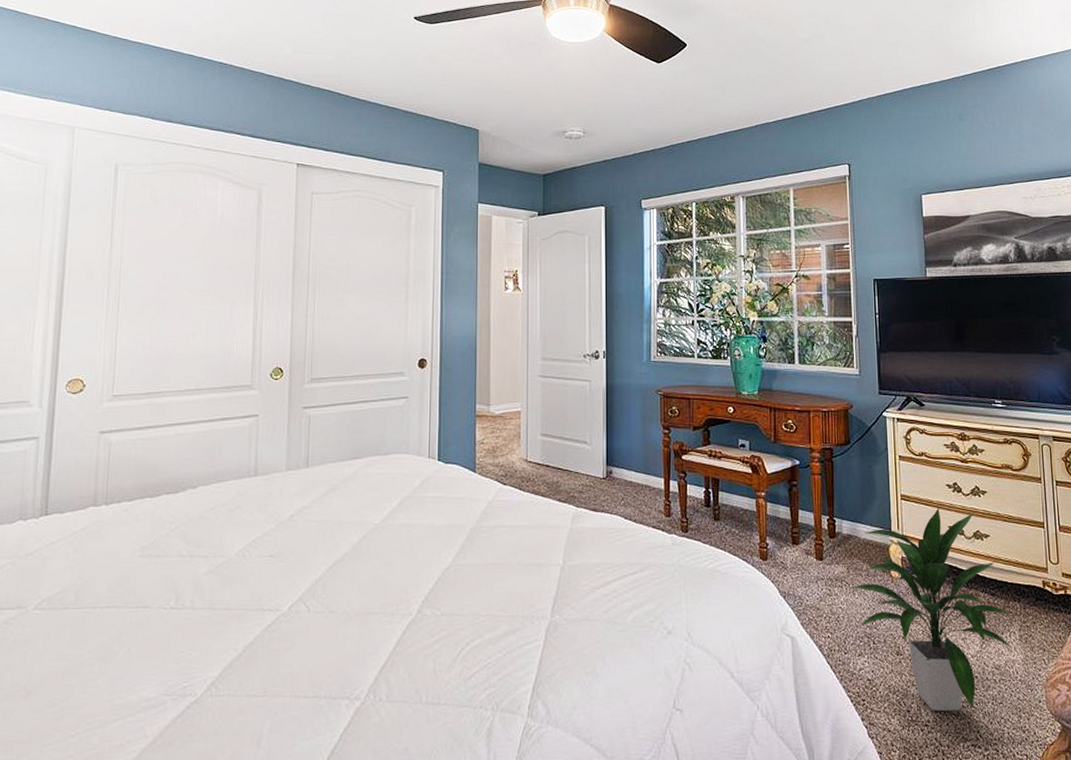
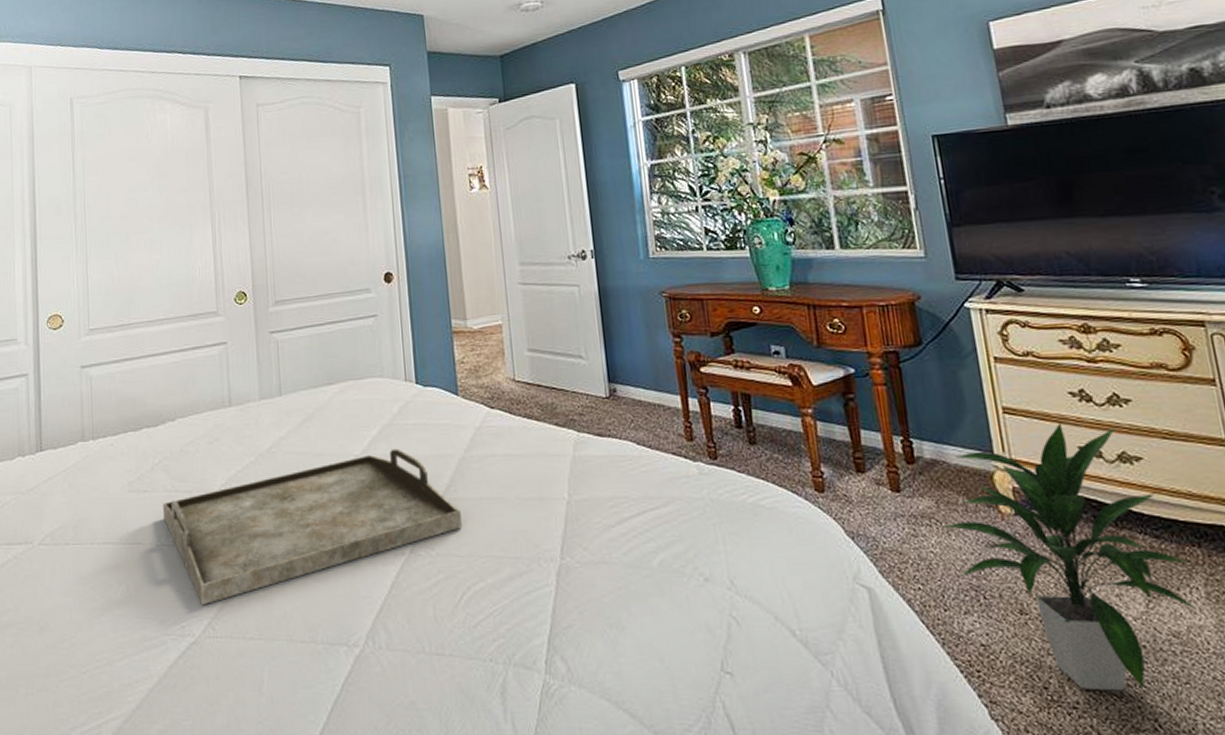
serving tray: none [175,519,467,666] -> present [163,448,462,606]

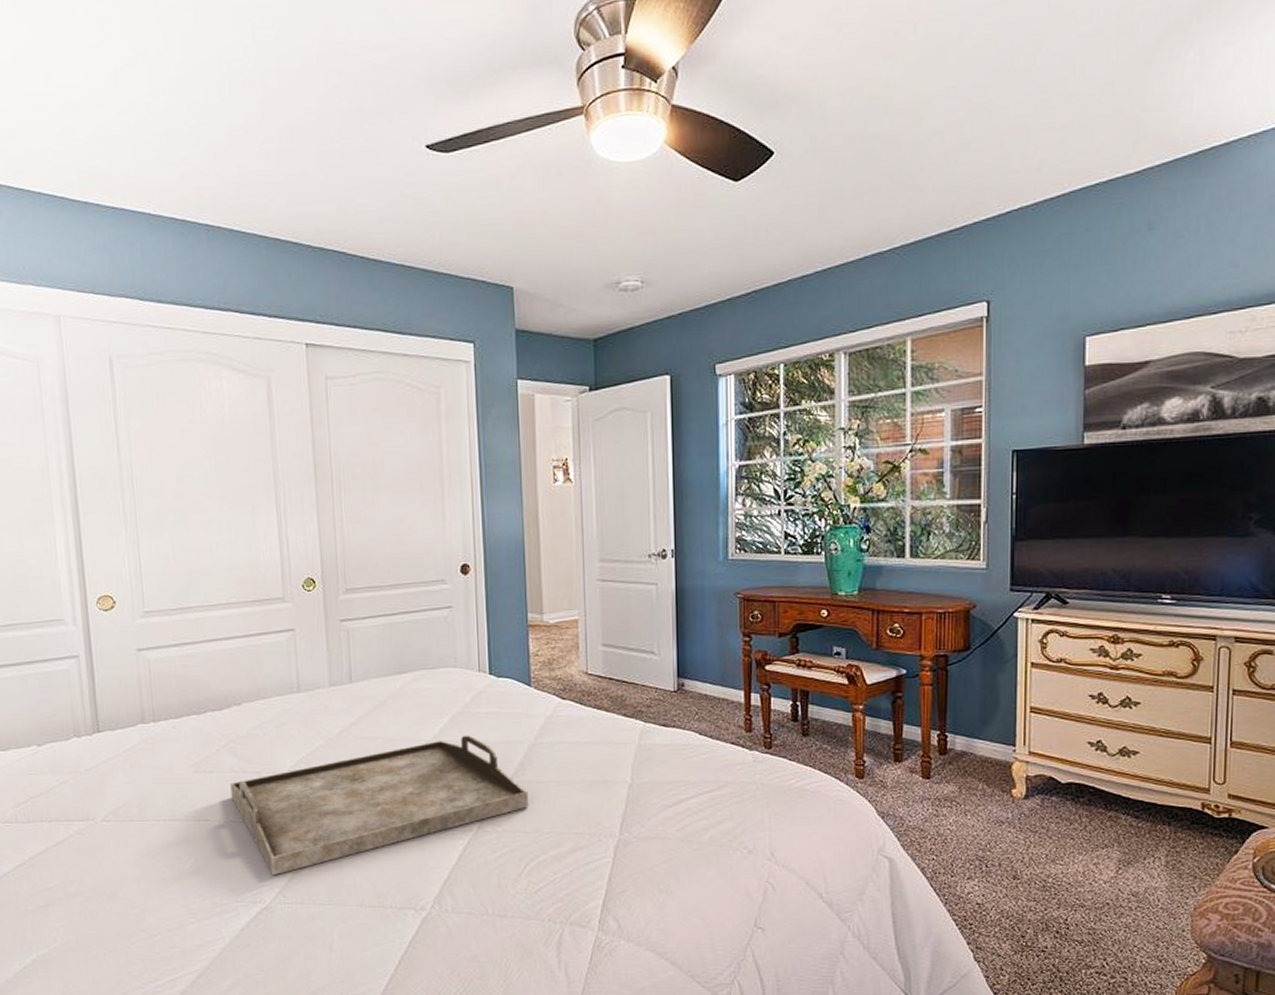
indoor plant: present [939,423,1199,691] -> none [958,722,1159,938]

